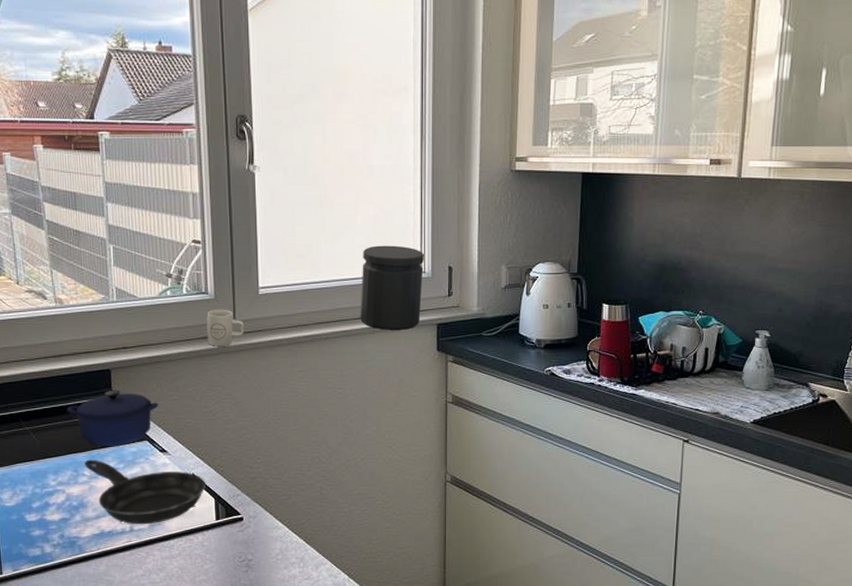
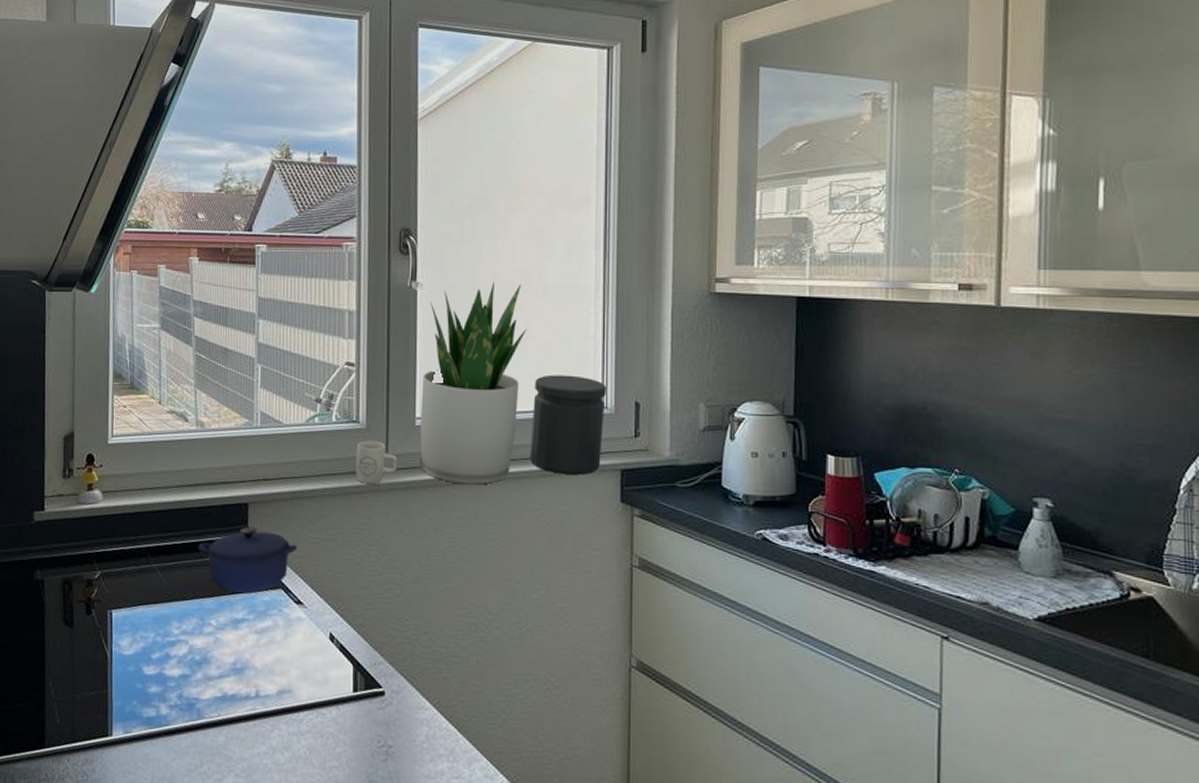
frying pan: present [84,459,206,525] -> none [212,606,344,691]
planter: none [263,164,355,343] -> present [420,282,527,485]

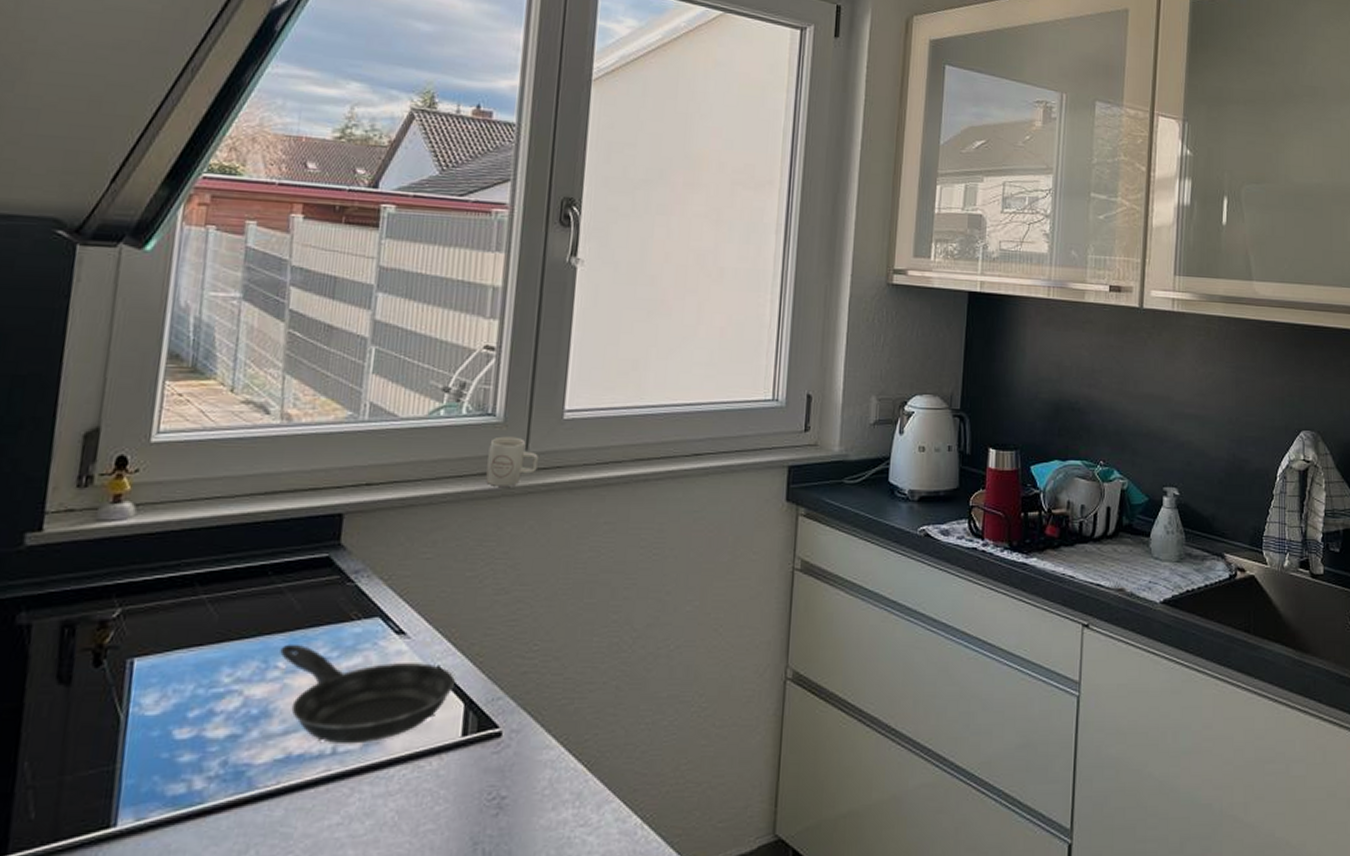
cooking pot: present [198,526,298,594] -> none [269,542,405,626]
frying pan: none [212,606,344,691] -> present [280,644,455,745]
planter: present [420,282,527,485] -> none [567,262,698,486]
jar: present [530,374,607,475] -> none [692,364,779,472]

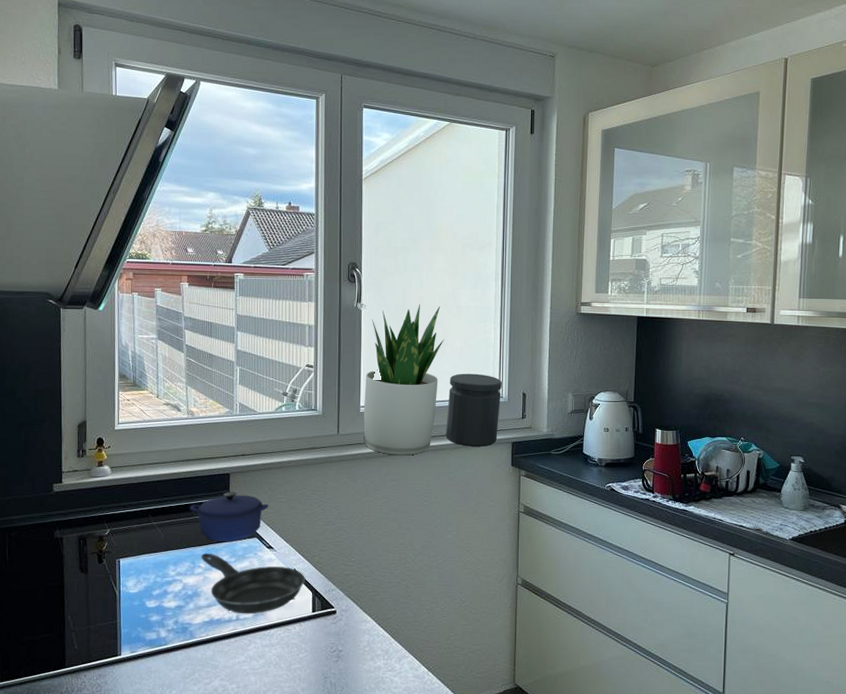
cooking pot: none [269,542,405,626] -> present [190,491,269,542]
mug: present [486,436,538,487] -> none [314,424,346,456]
planter: none [567,262,698,486] -> present [364,304,444,456]
jar: none [692,364,779,472] -> present [446,373,503,447]

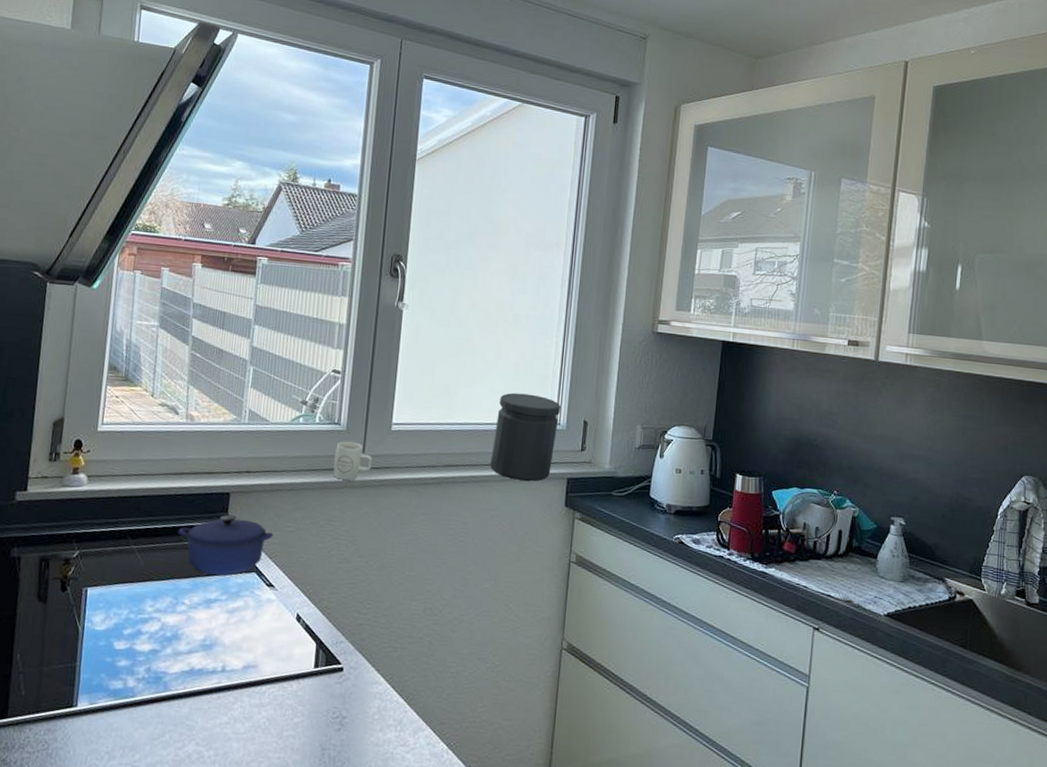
frying pan: present [201,553,305,614] -> none [186,587,310,666]
mug: none [314,424,346,456] -> present [333,441,372,481]
planter: present [364,304,444,456] -> none [393,308,497,486]

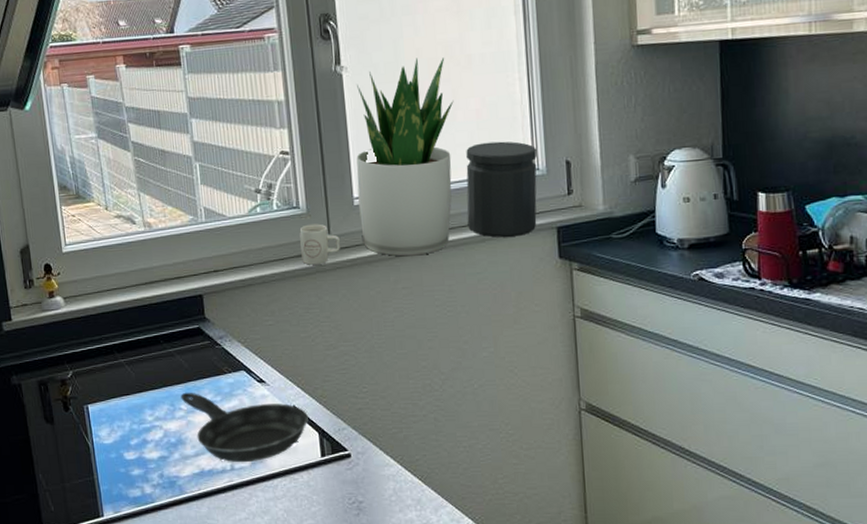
cooking pot: present [178,514,274,576] -> none [160,316,254,379]
frying pan: none [186,587,310,666] -> present [180,392,309,463]
planter: none [393,308,497,486] -> present [356,58,454,257]

